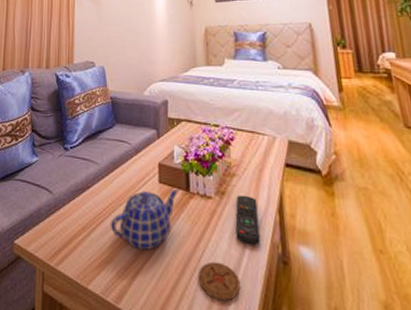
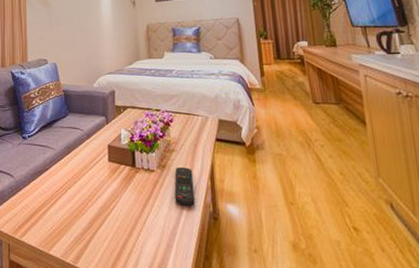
teapot: present [110,188,178,250] -> none [67,165,126,218]
coaster: present [197,261,241,301] -> none [143,222,179,253]

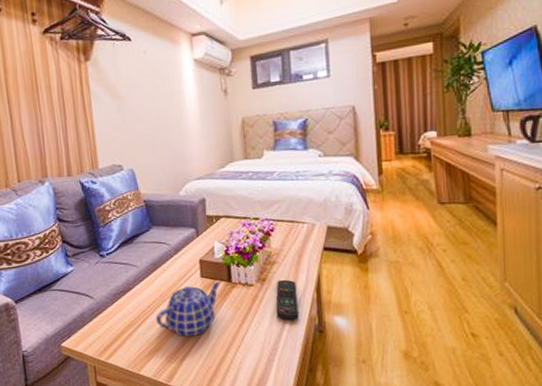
teapot: none [67,165,126,218] -> present [155,280,221,337]

